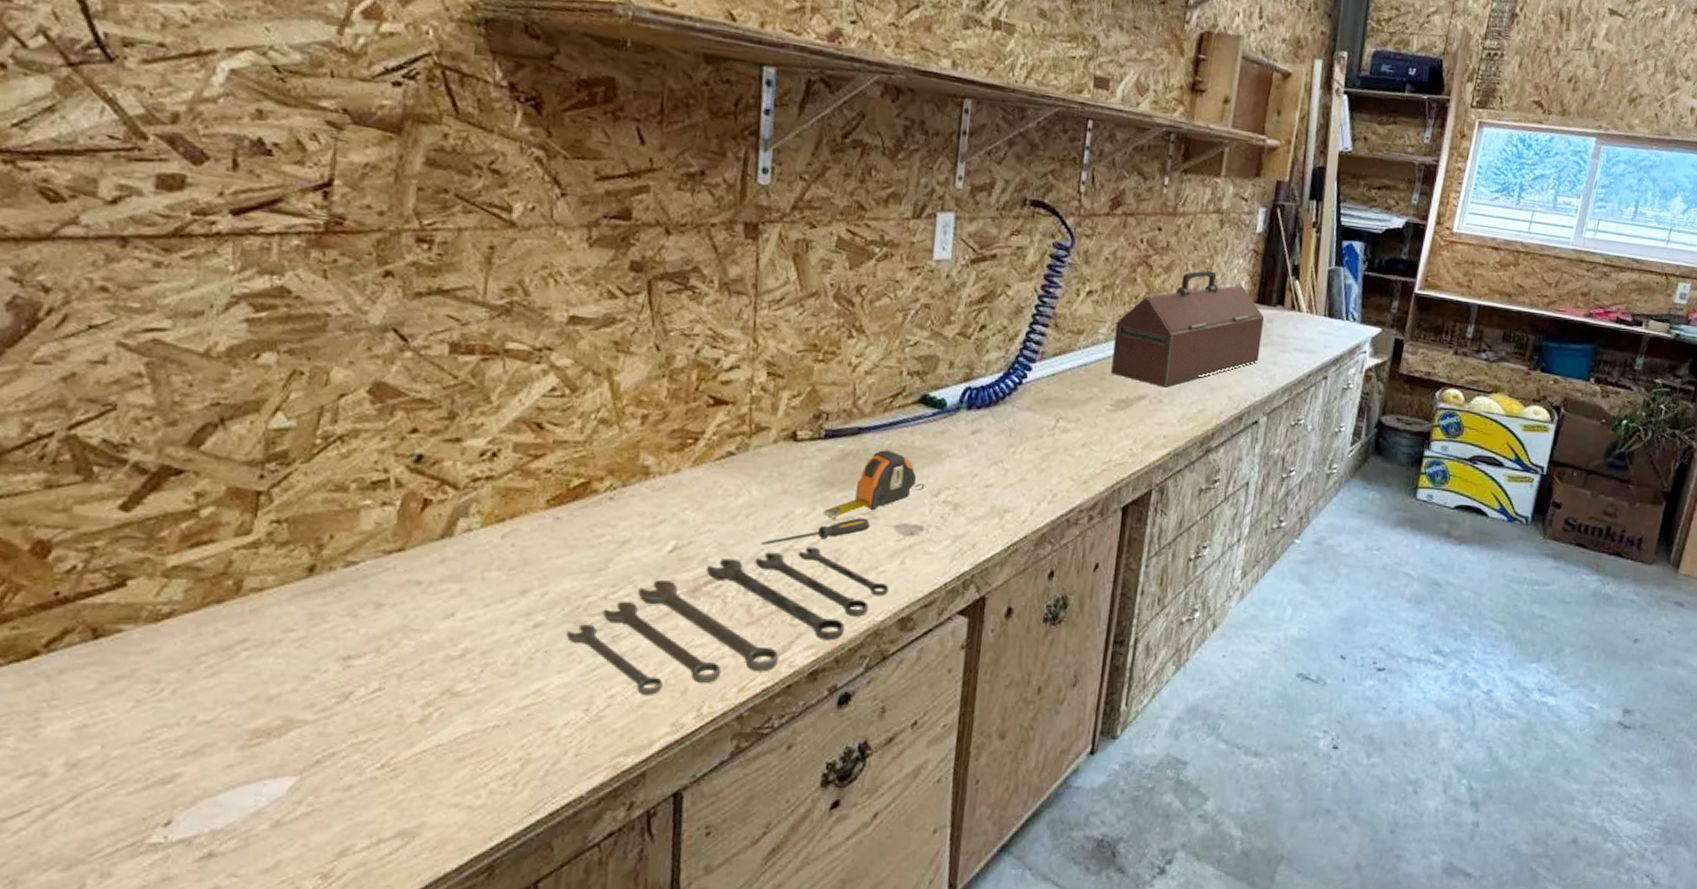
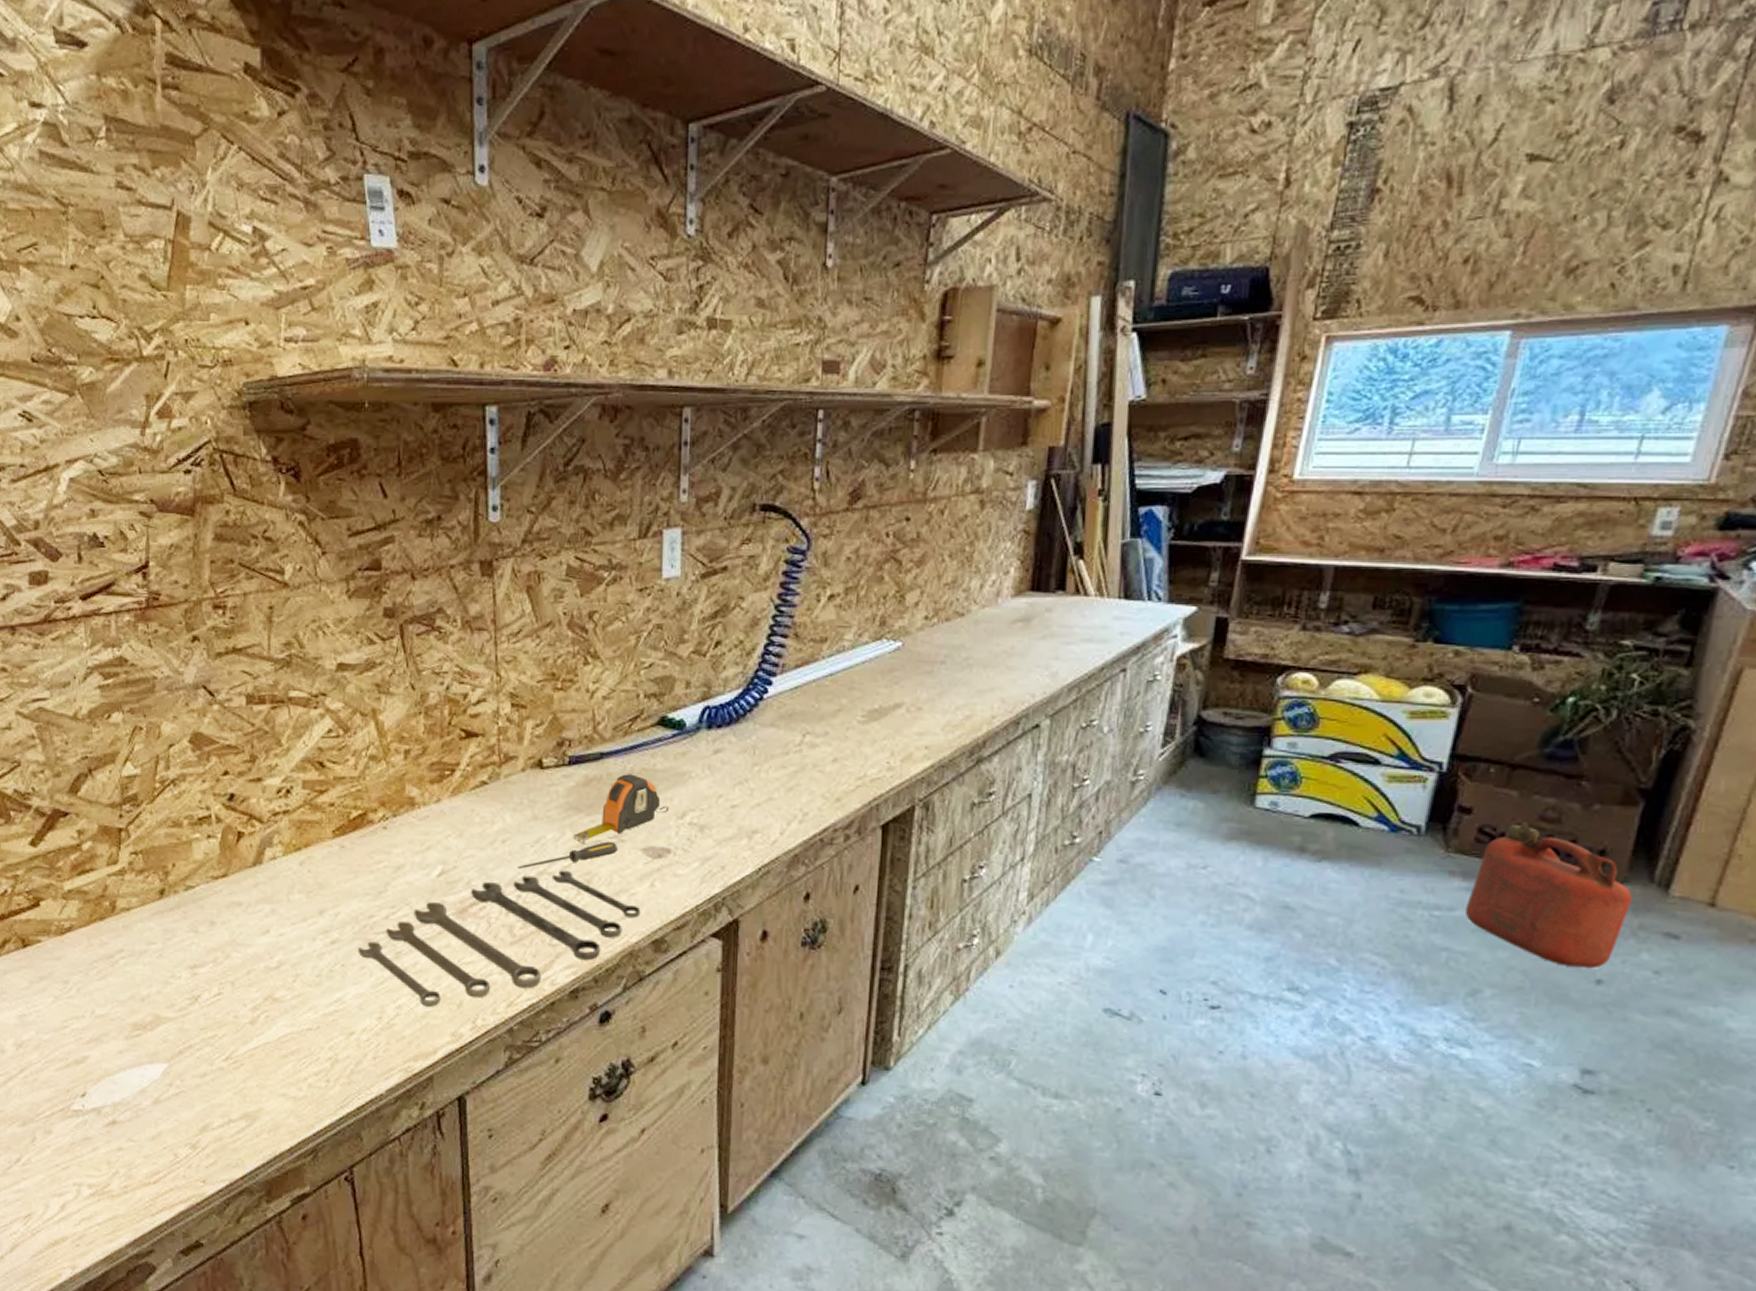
toolbox: present [1111,270,1265,388] -> none [861,560,1042,694]
fuel can: none [1554,516,1657,631] -> present [1464,822,1632,969]

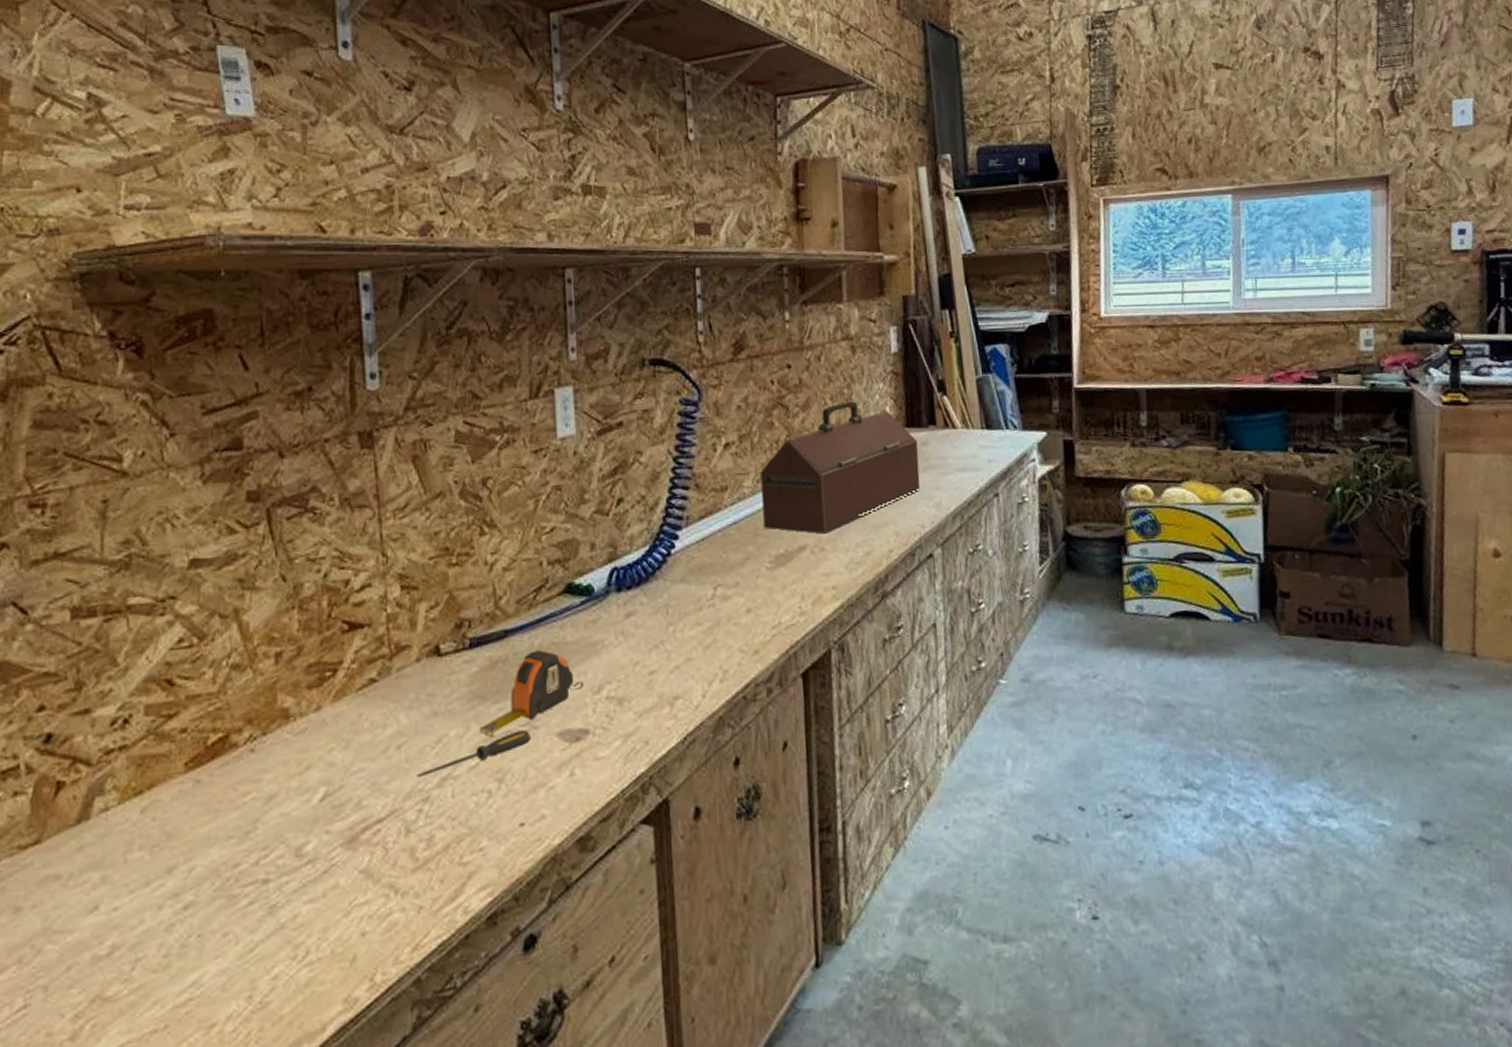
wrench: present [357,870,641,1008] -> none [219,770,562,972]
toolbox: none [861,560,1042,694] -> present [760,401,921,534]
fuel can: present [1464,822,1632,969] -> none [1304,600,1420,727]

